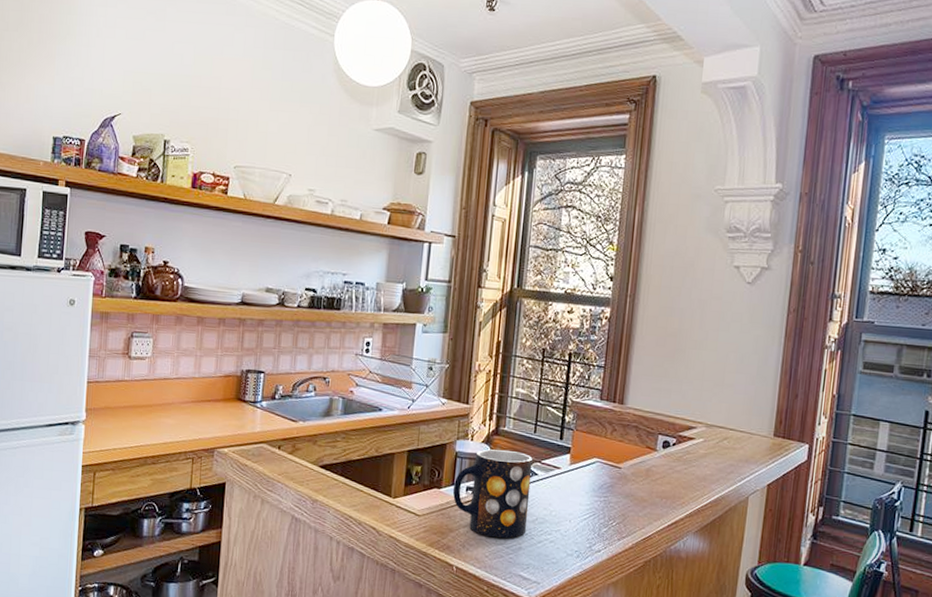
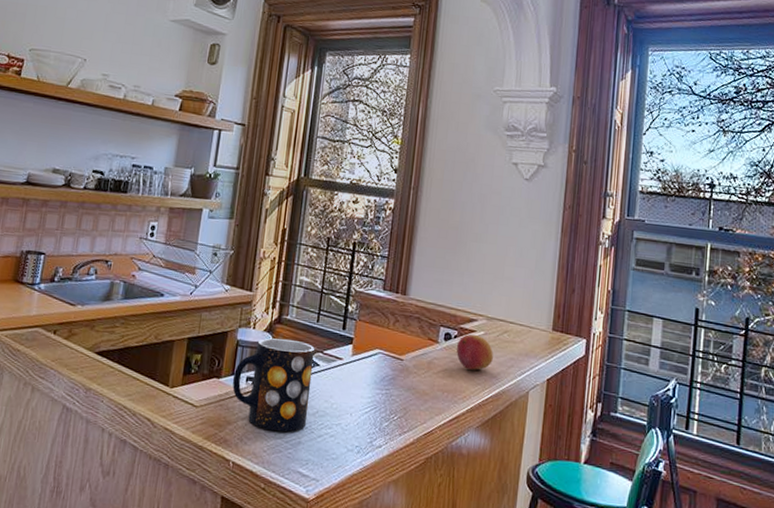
fruit: none [674,441,713,477] -> present [456,334,493,370]

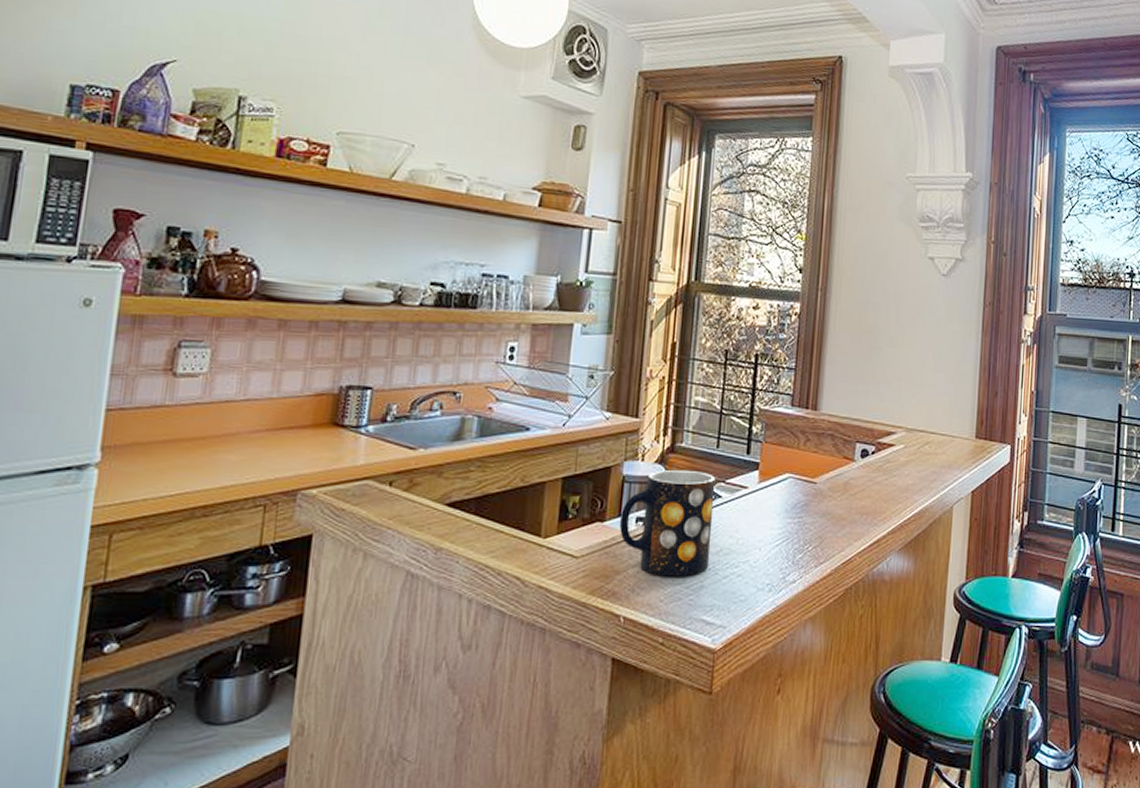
fruit: present [456,334,493,370] -> none [874,448,914,488]

